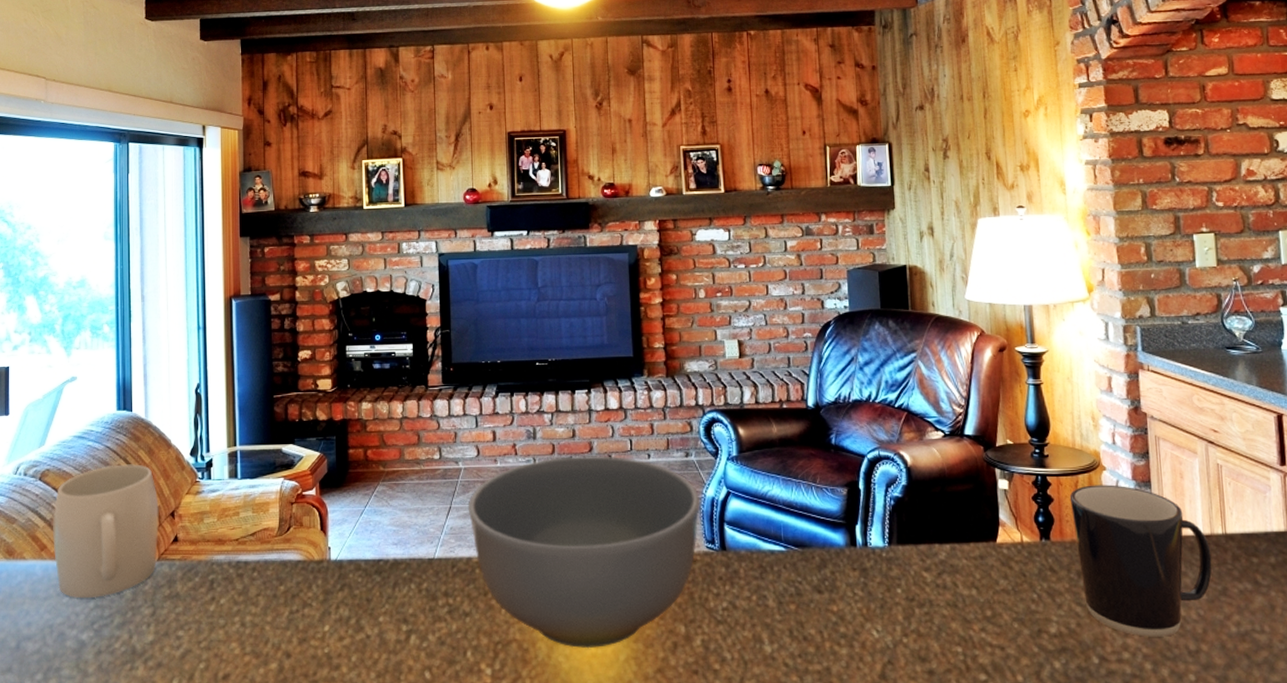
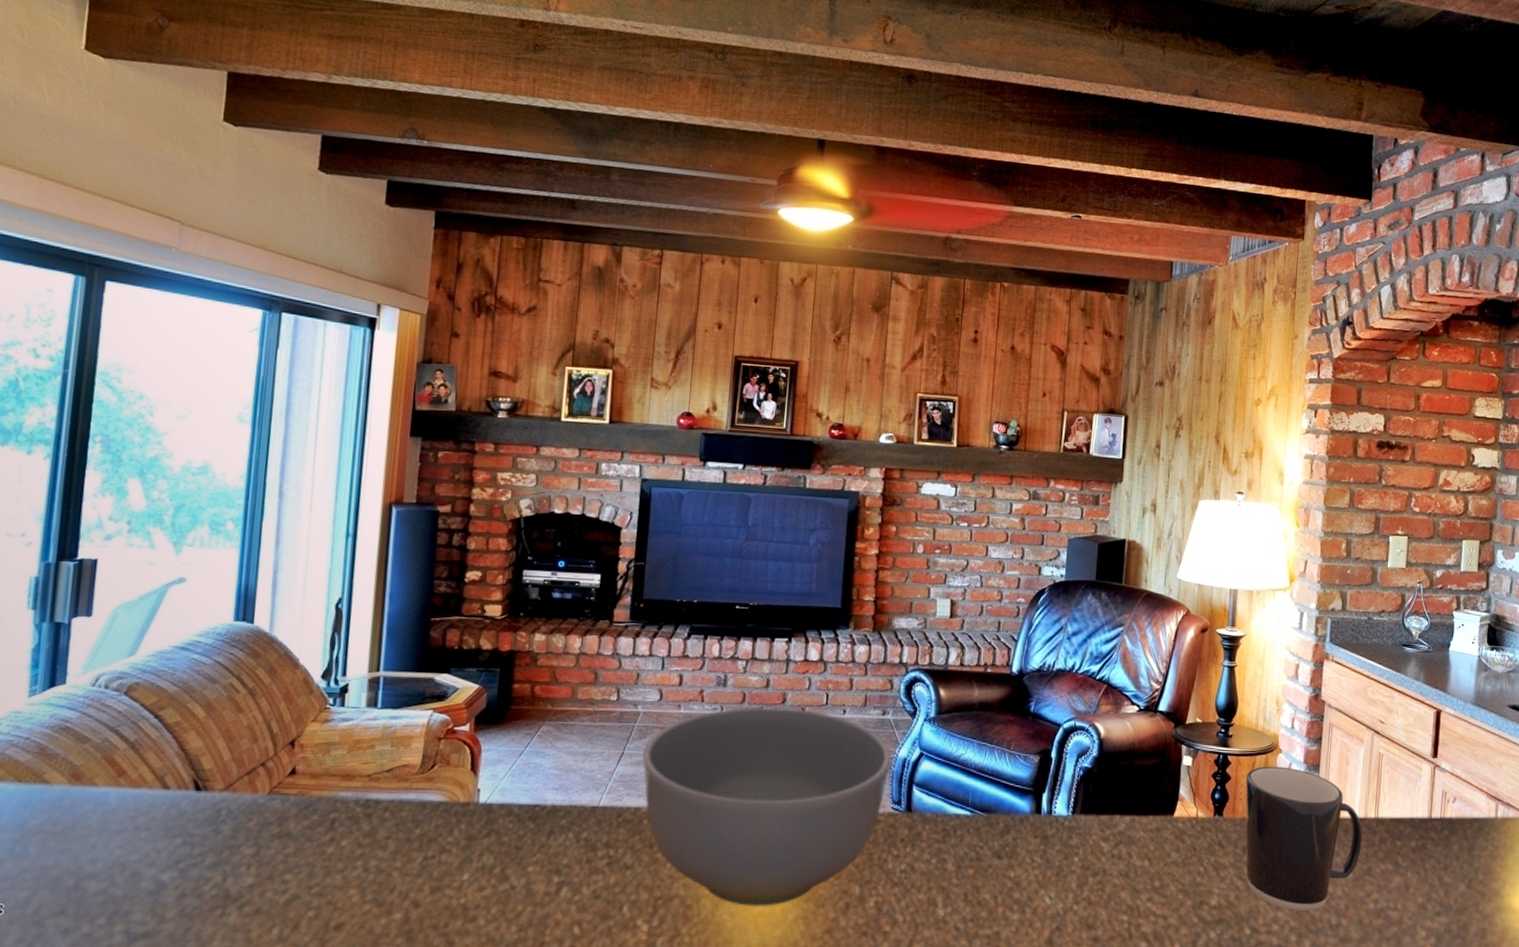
mug: present [52,464,159,599] -> none [134,683,276,834]

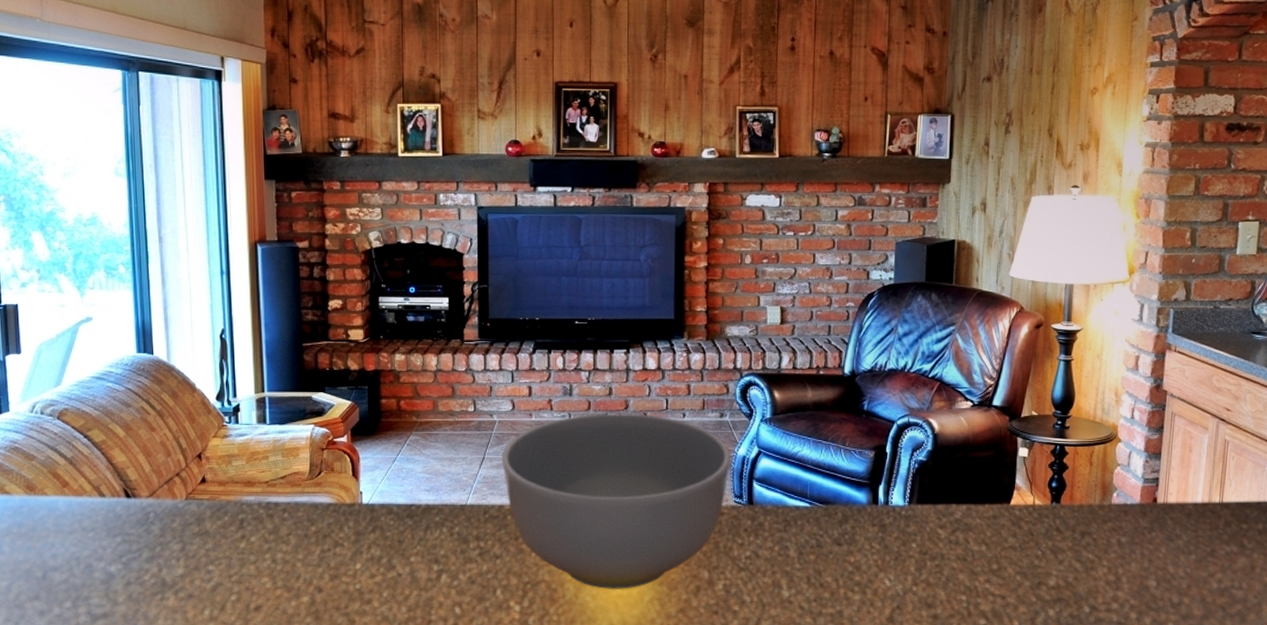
mug: present [1245,766,1363,911] -> none [1083,455,1206,591]

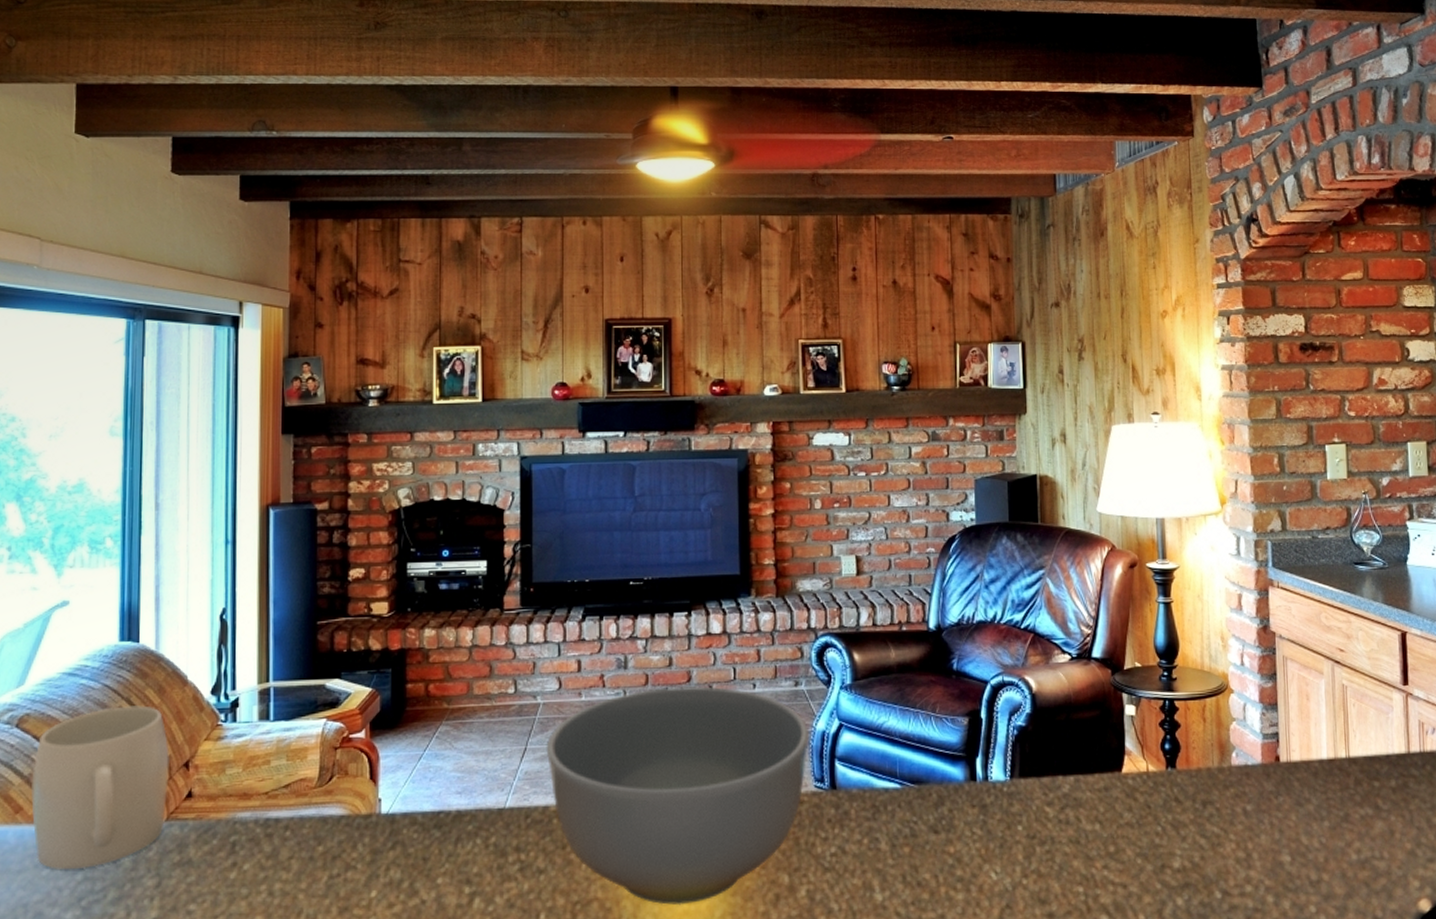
mug: none [74,406,186,534] -> present [30,705,169,870]

